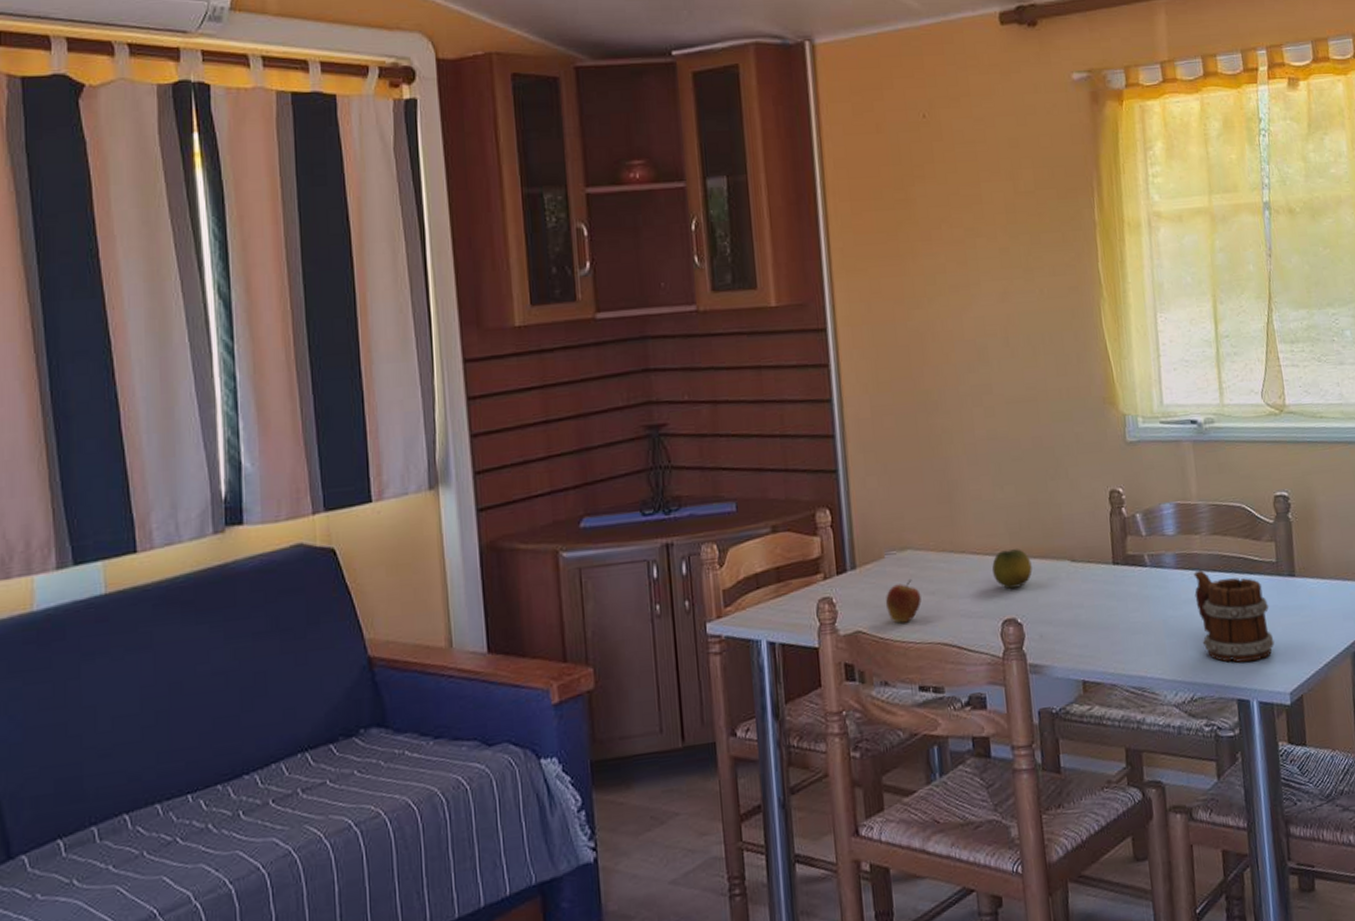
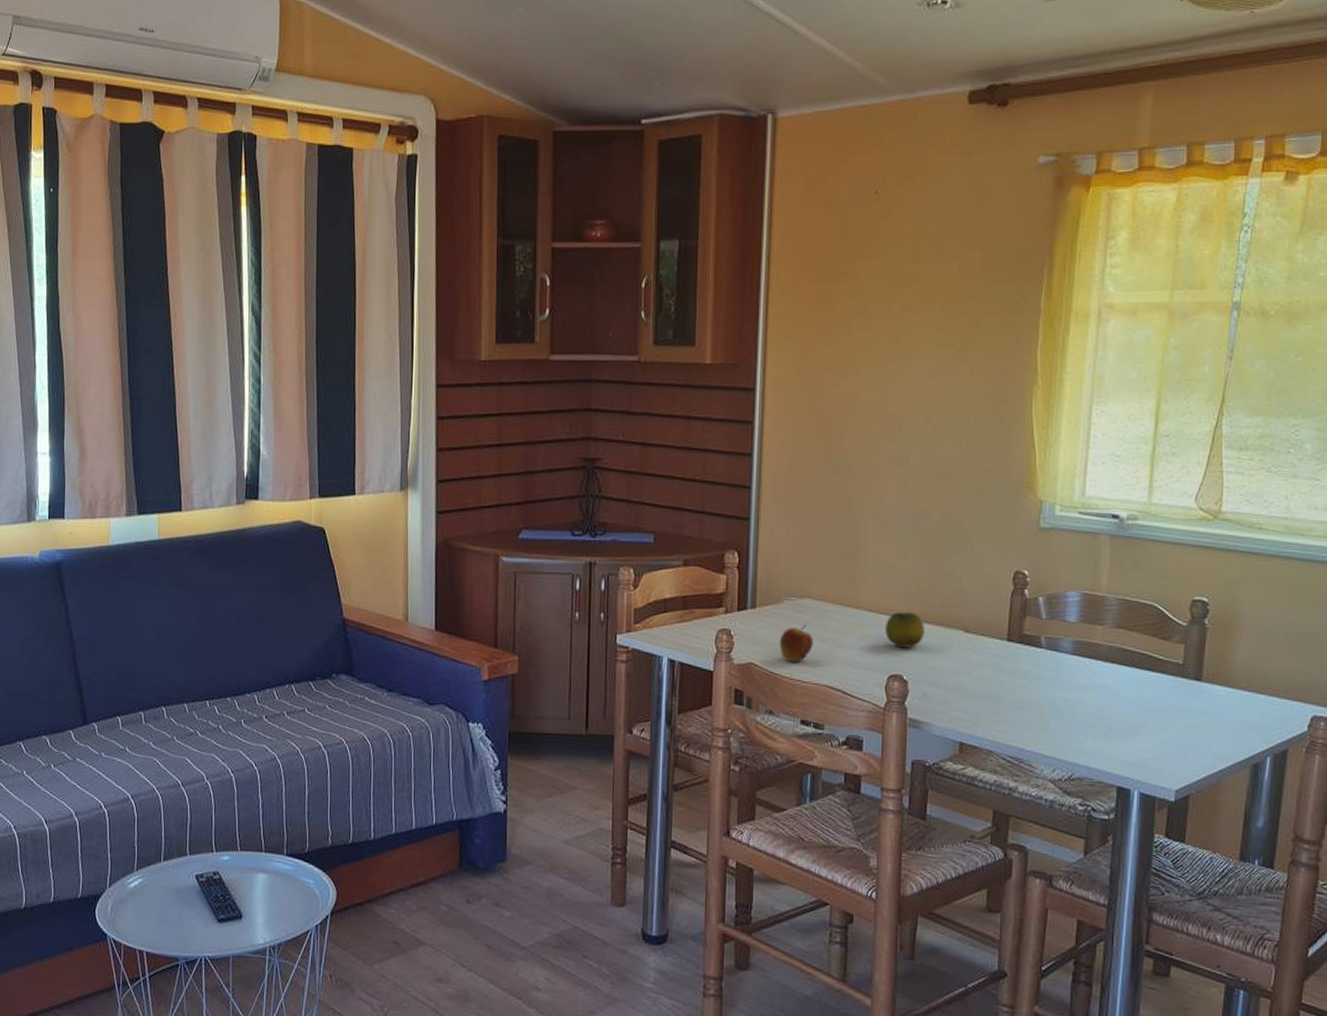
mug: present [1193,570,1275,663] -> none [1088,660,1168,755]

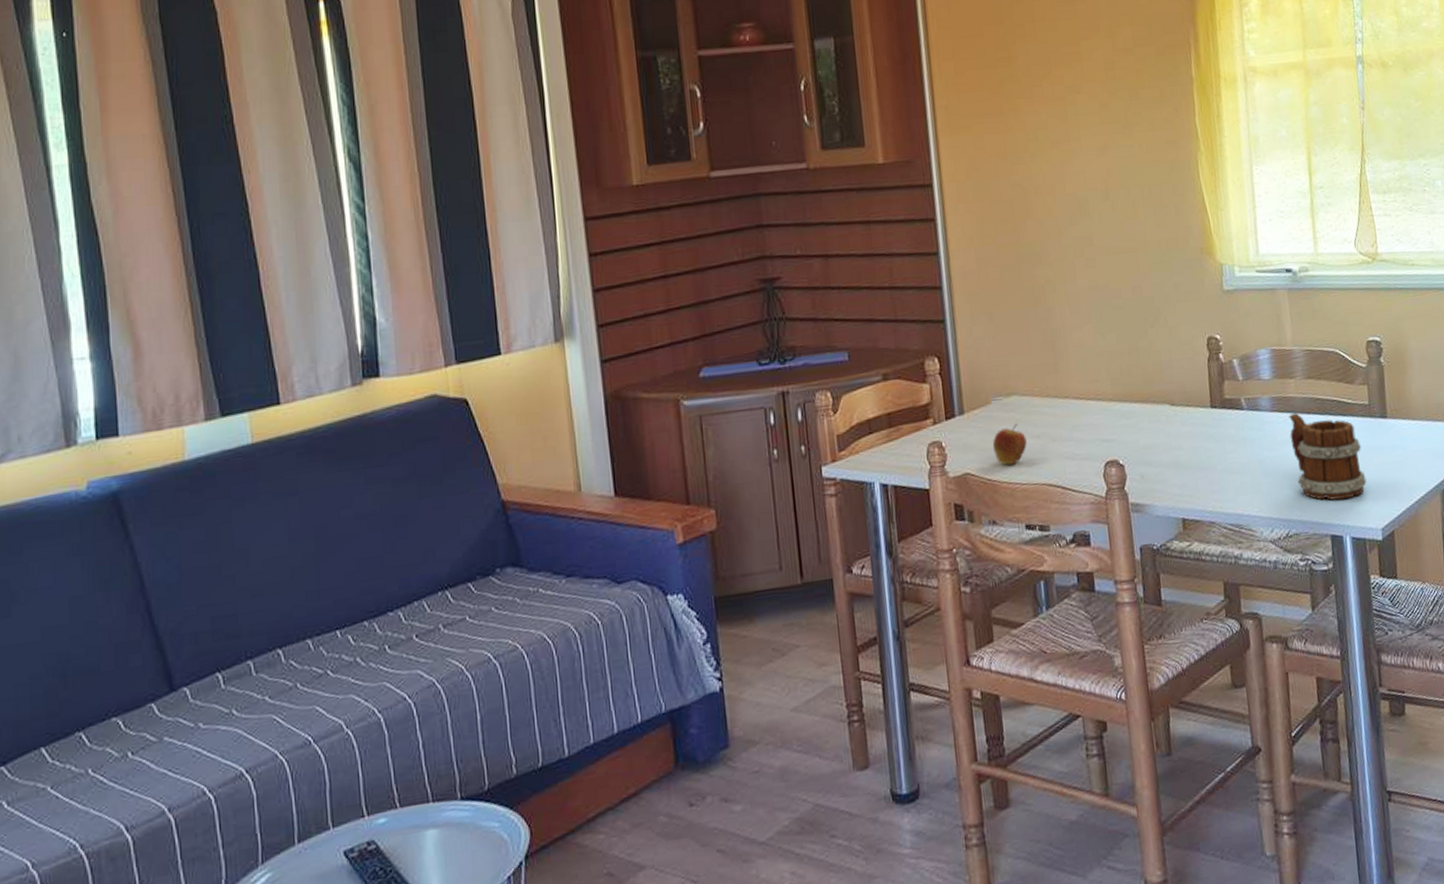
fruit: present [885,612,925,648] -> none [1094,394,1134,432]
mug: none [1088,660,1168,755] -> present [1288,413,1367,501]

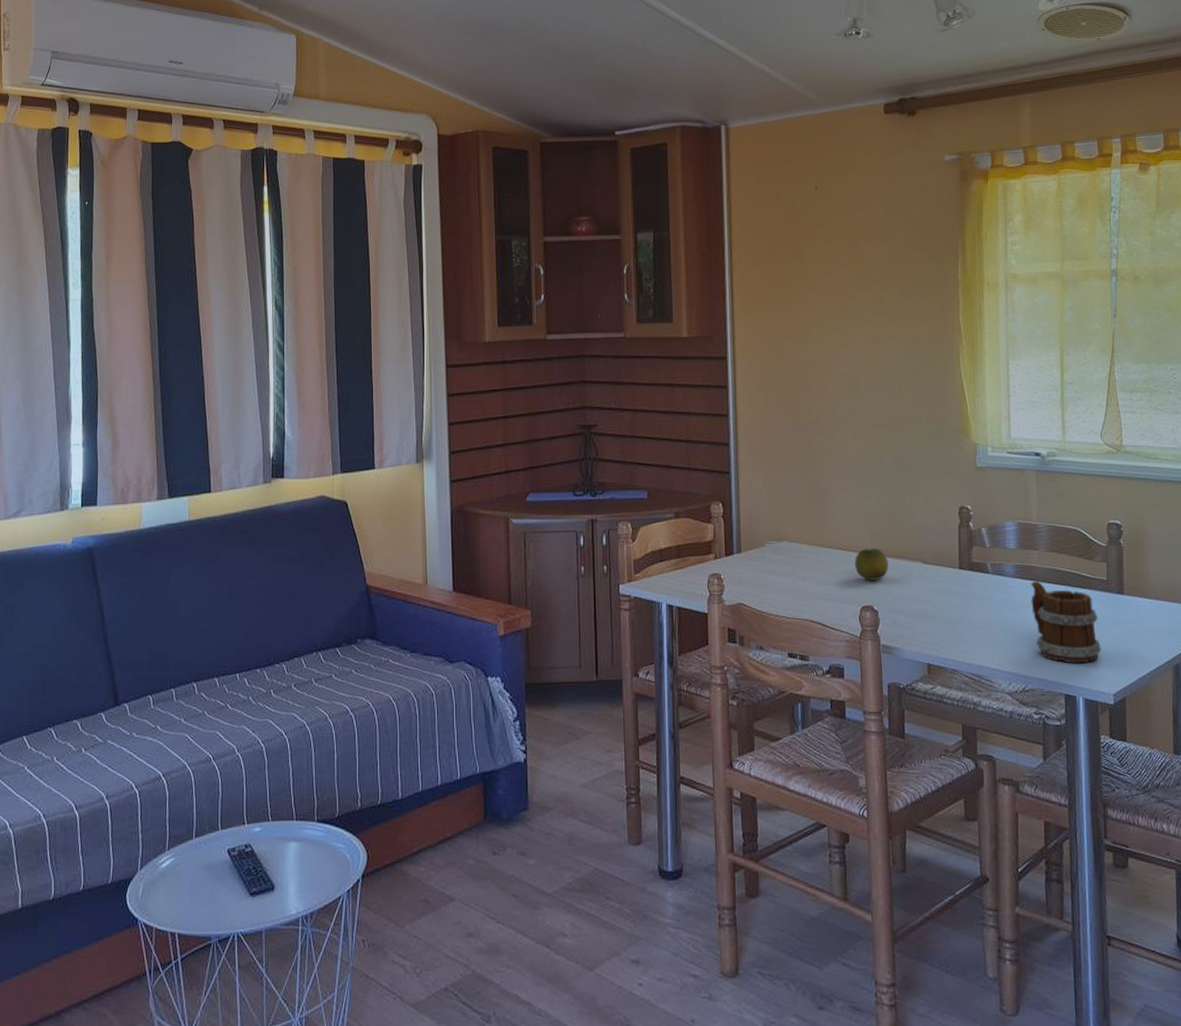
fruit: present [992,424,1027,466] -> none [763,566,794,600]
fruit: none [1094,394,1134,432] -> present [855,549,889,581]

